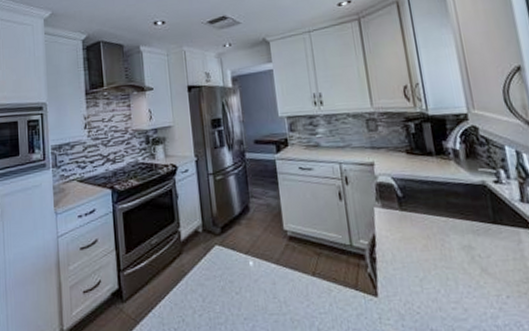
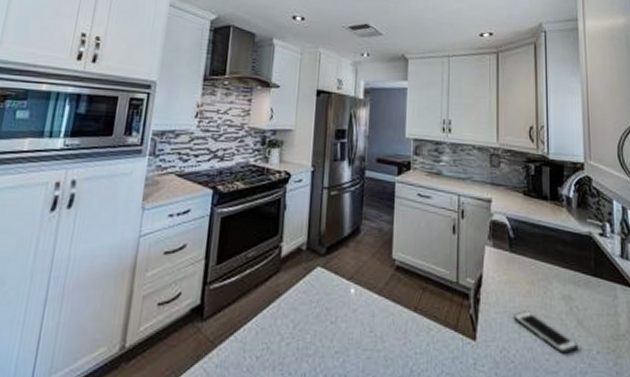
cell phone: none [412,264,486,301] -> present [513,311,579,354]

